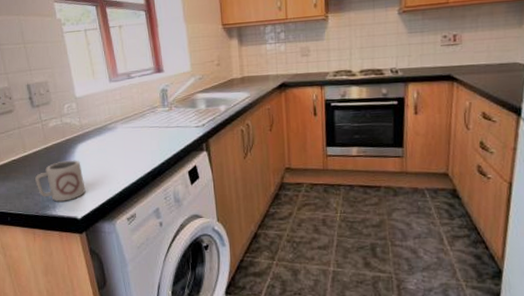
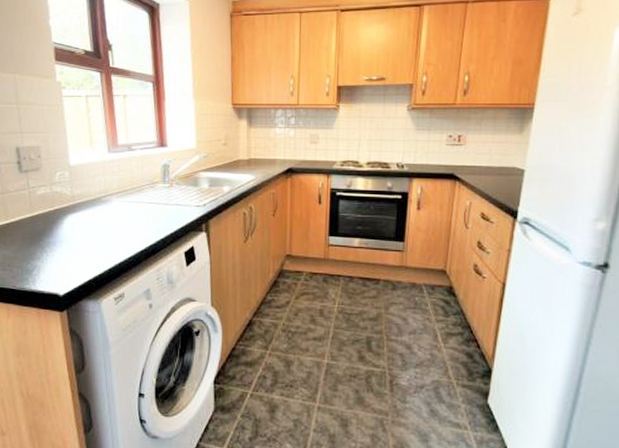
cup: present [35,160,86,203] -> none [15,232,71,277]

